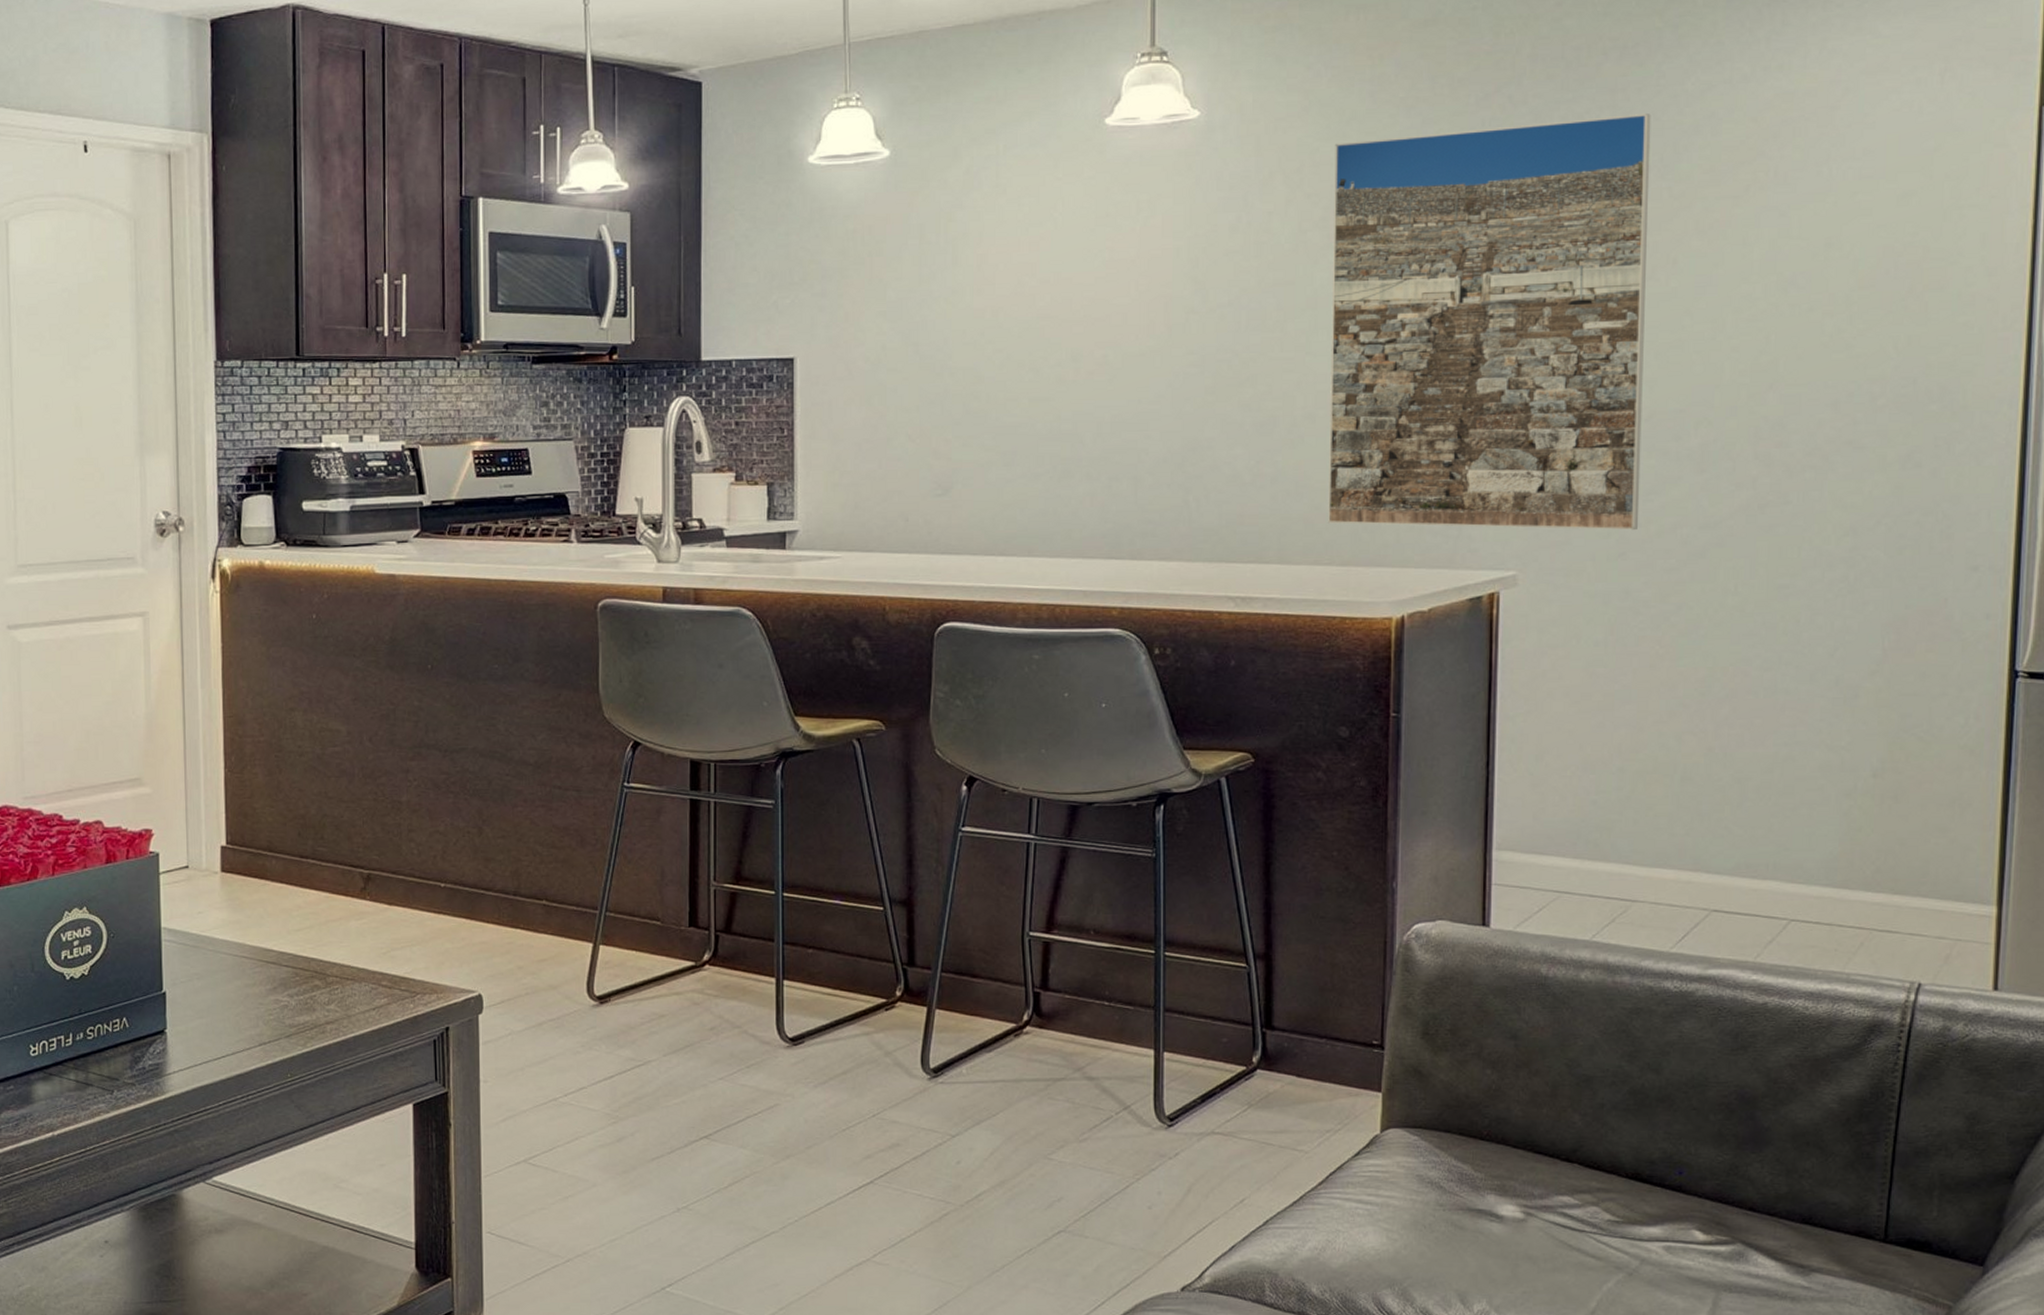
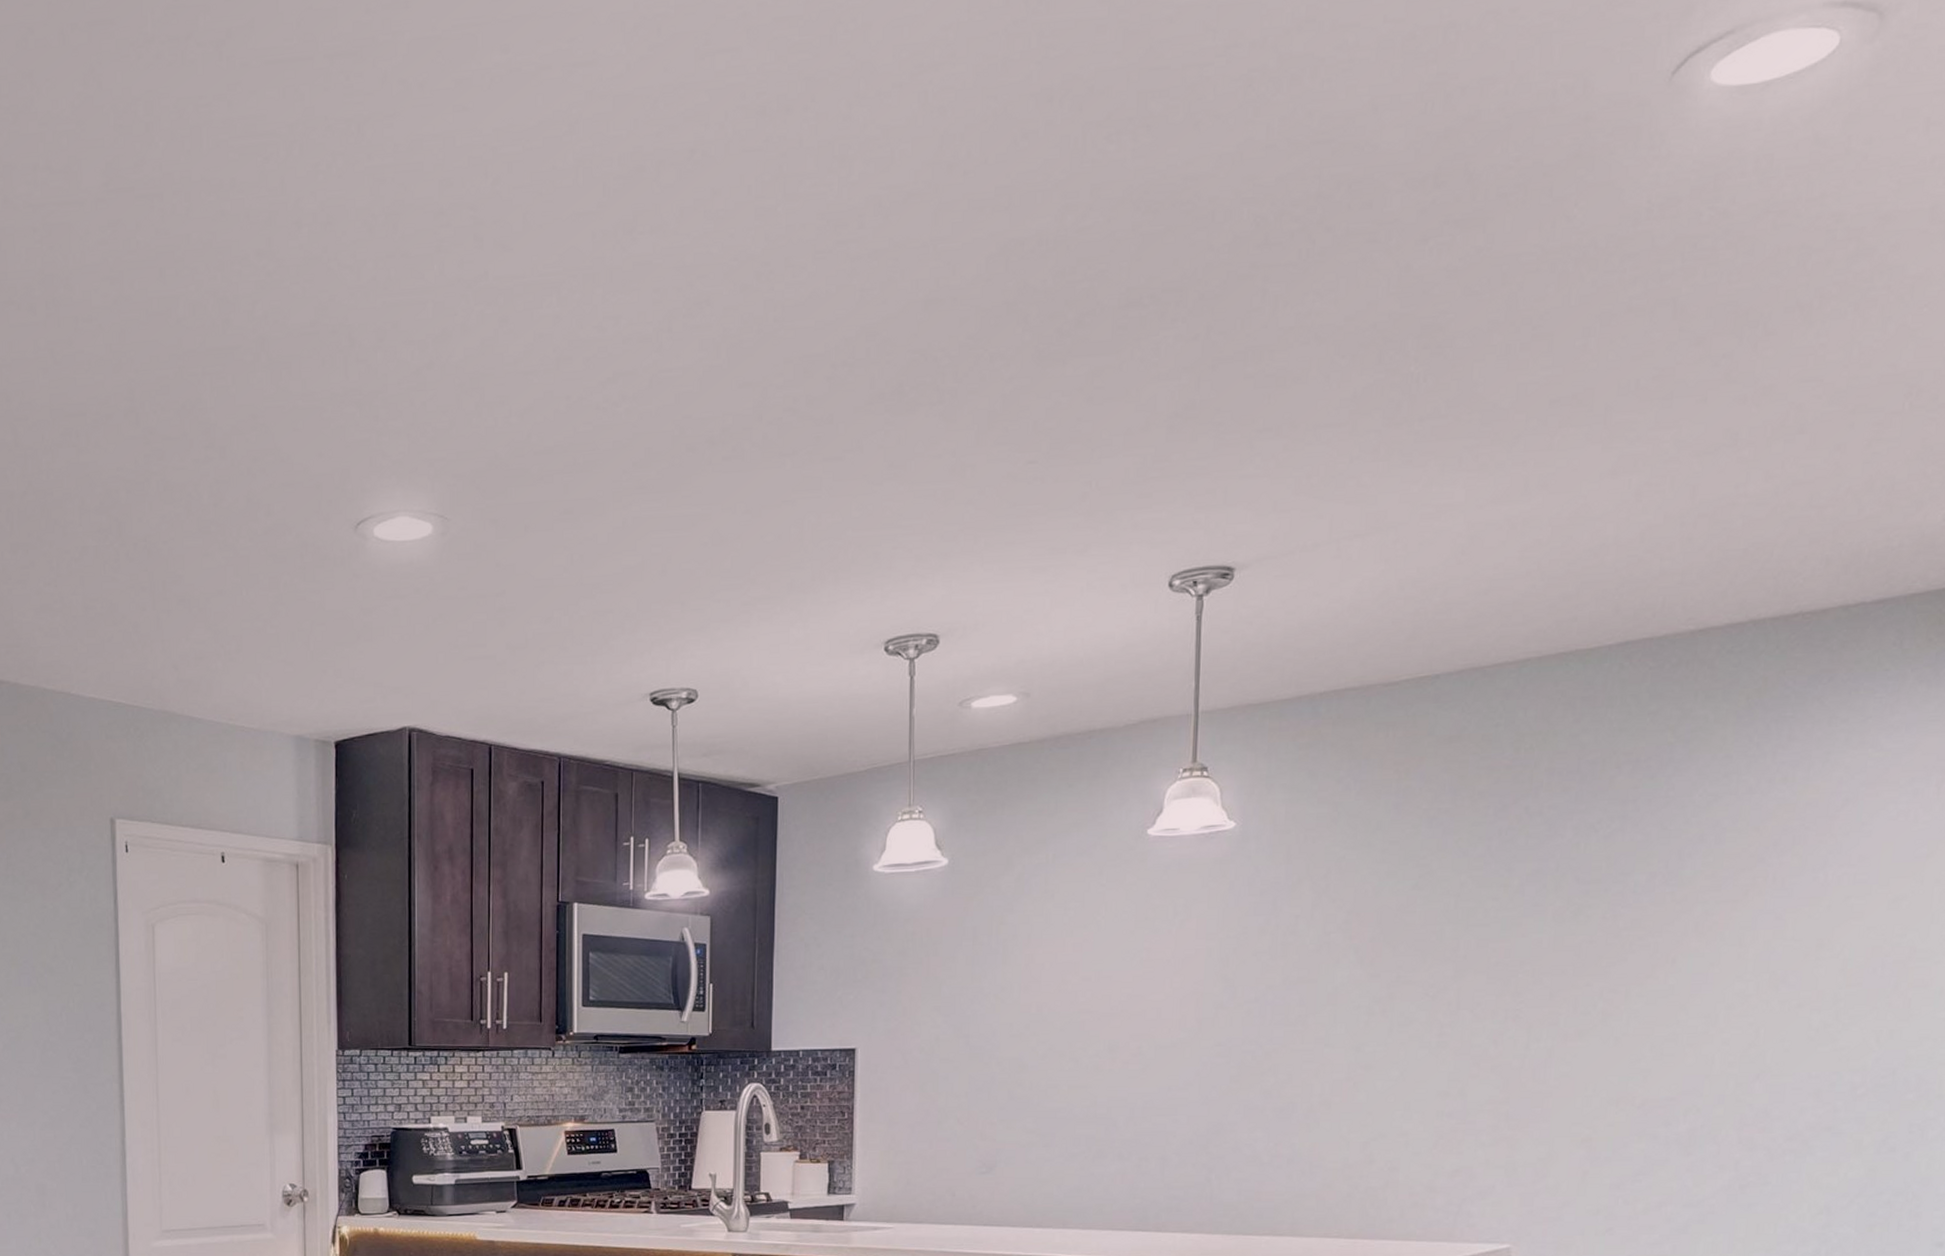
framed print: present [1328,114,1651,531] -> none [1338,823,1659,1208]

